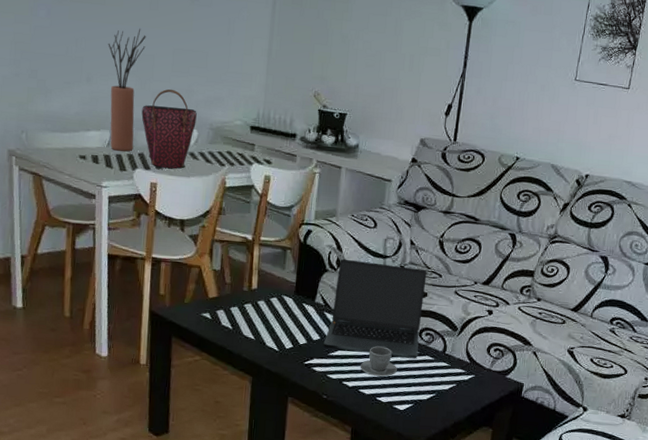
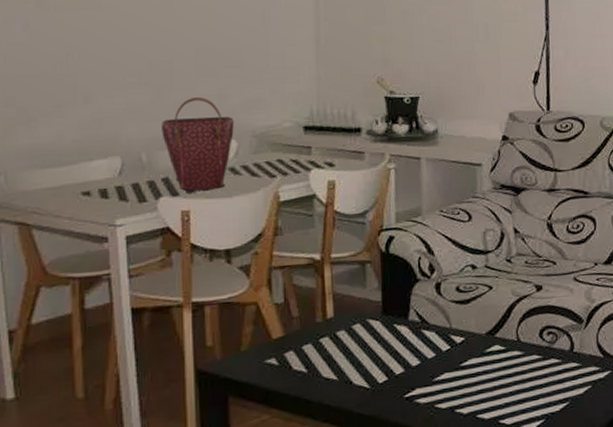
vase: present [108,28,146,153] -> none [109,31,159,181]
laptop: present [323,259,427,359] -> none [425,259,541,372]
teacup: present [360,346,397,377] -> none [474,357,519,395]

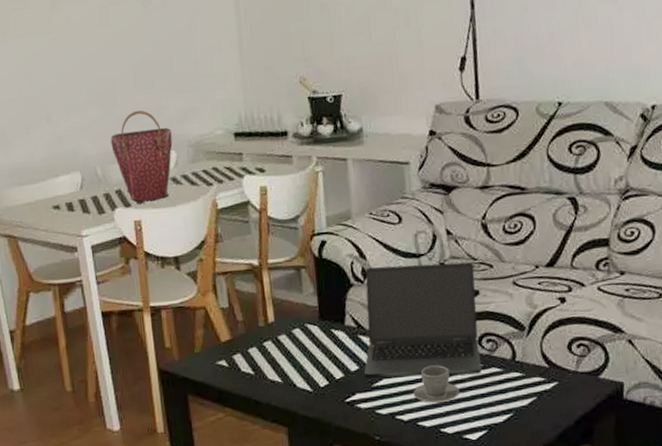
laptop: none [425,259,541,372] -> present [363,262,481,378]
teacup: none [474,357,519,395] -> present [413,365,459,403]

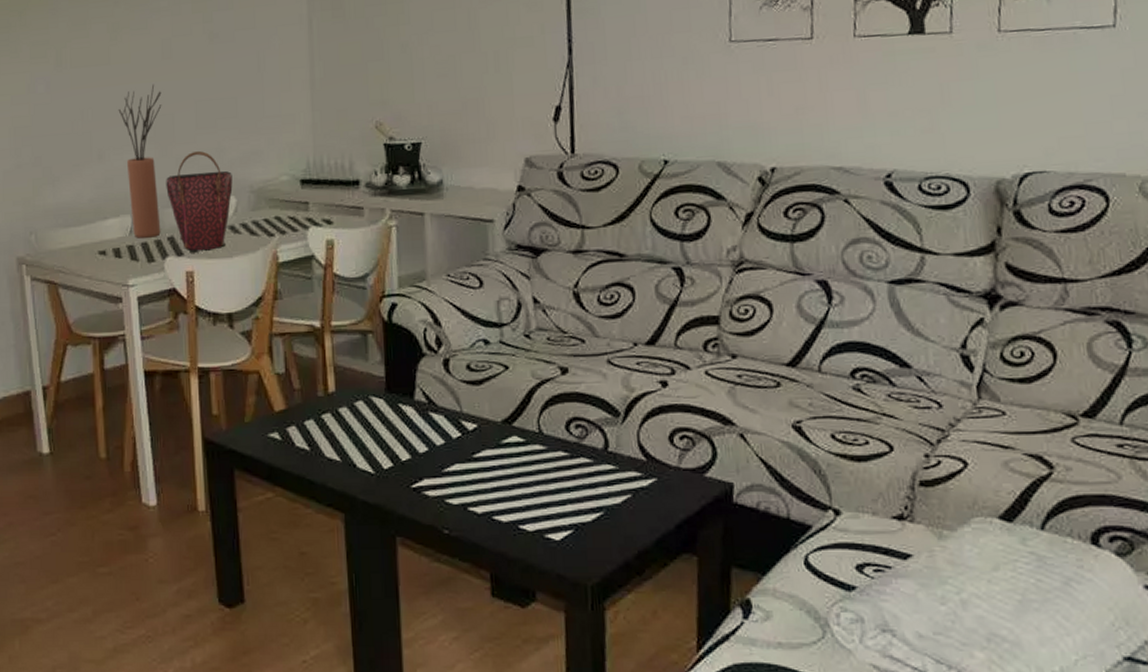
vase: none [62,49,109,194] -> present [118,84,162,240]
laptop: present [363,262,481,378] -> none [433,335,568,464]
teacup: present [413,365,459,403] -> none [489,451,542,494]

